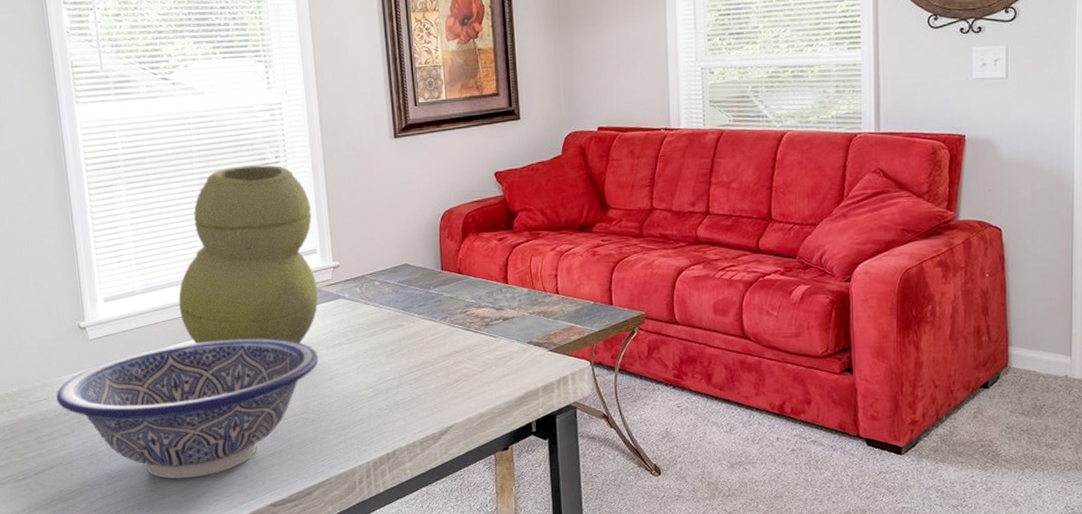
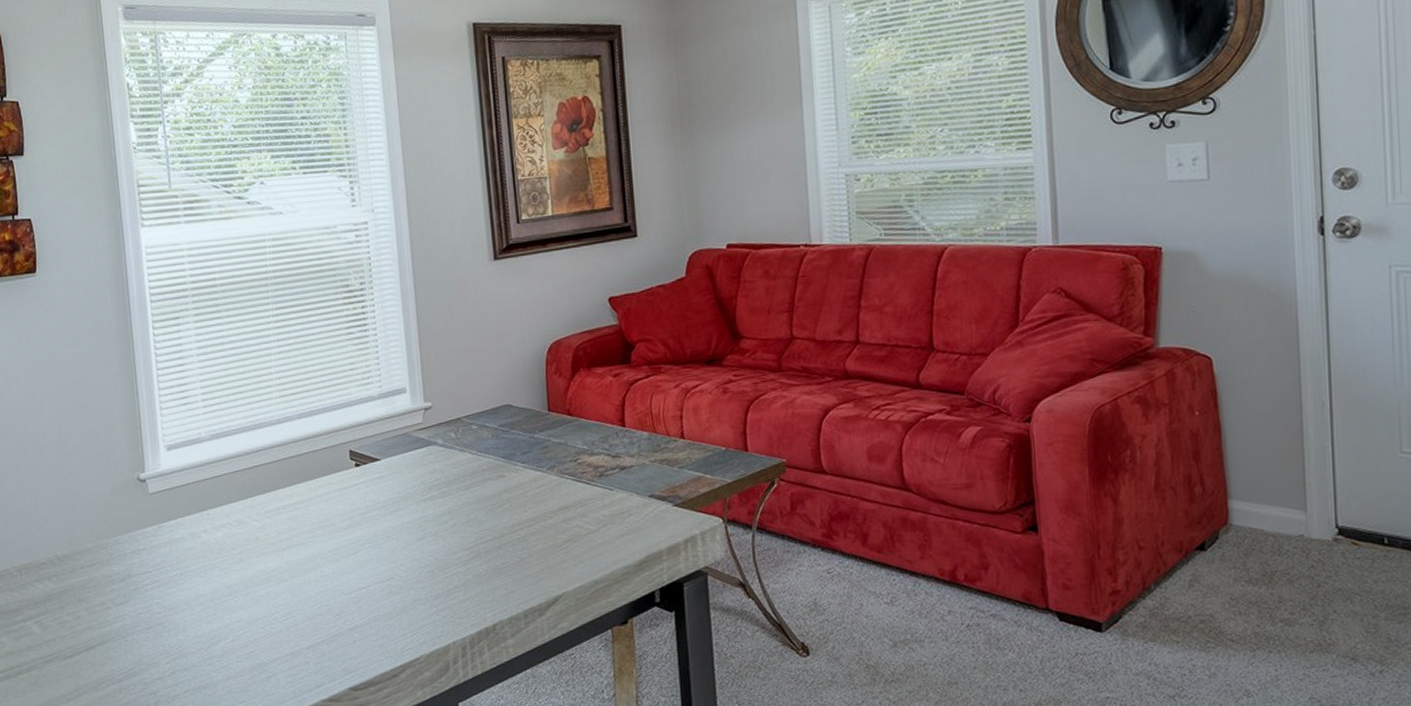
decorative bowl: present [56,338,319,479] -> none [111,491,407,656]
vase: present [178,165,318,344] -> none [250,292,407,498]

